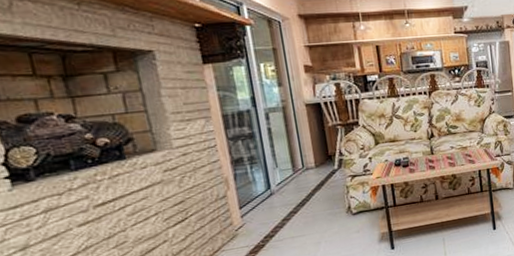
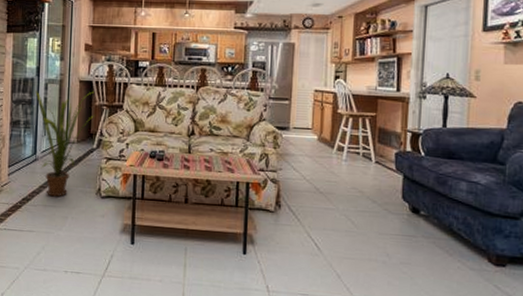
house plant: none [255,112,331,227] -> present [35,91,97,197]

